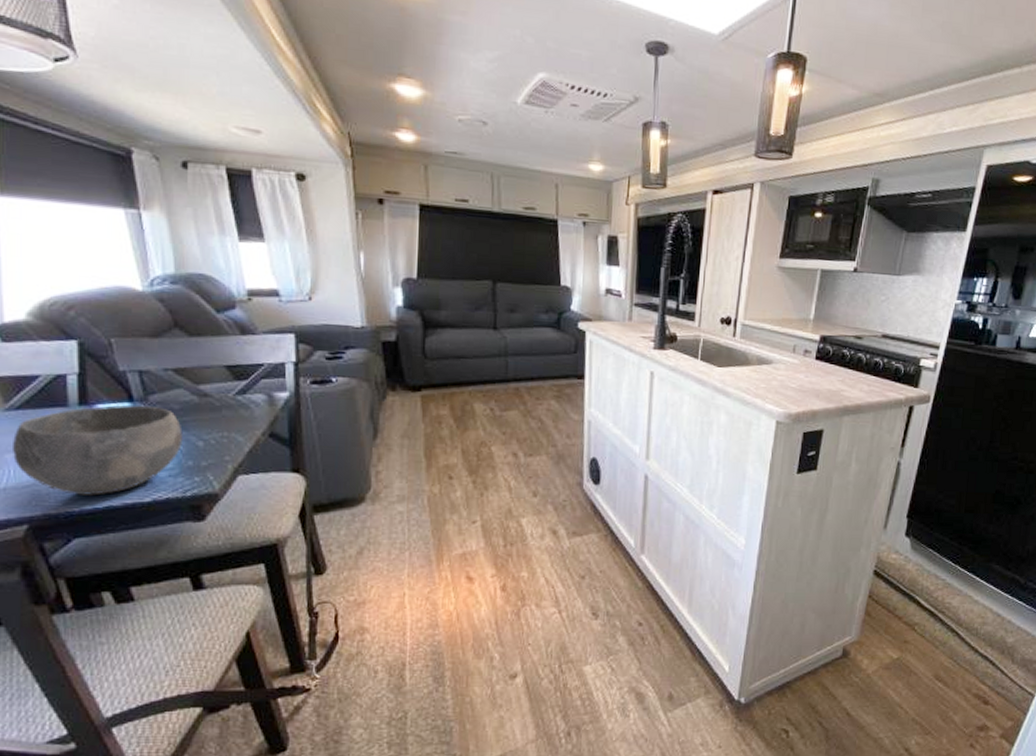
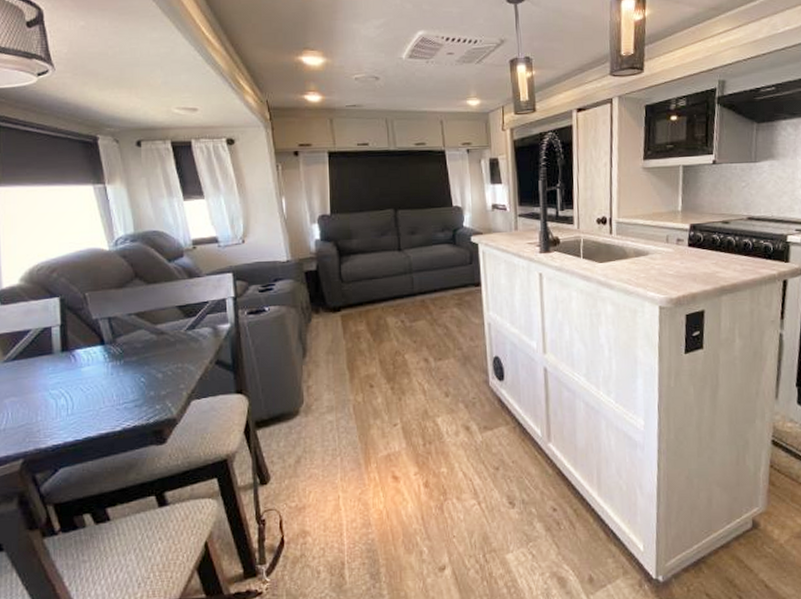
bowl: present [13,405,183,496] -> none [10,346,145,430]

